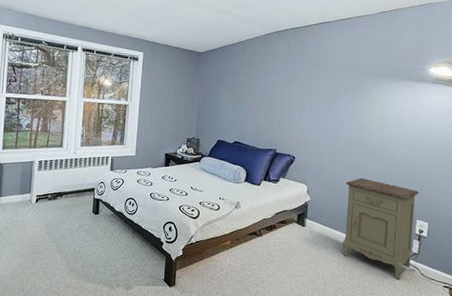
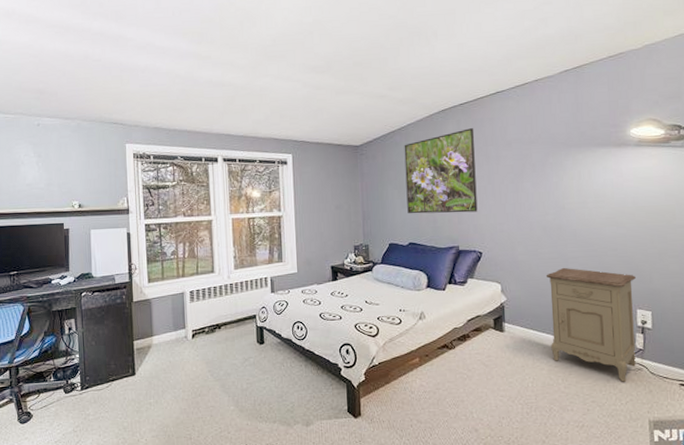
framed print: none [236,50,302,122] -> present [404,128,478,214]

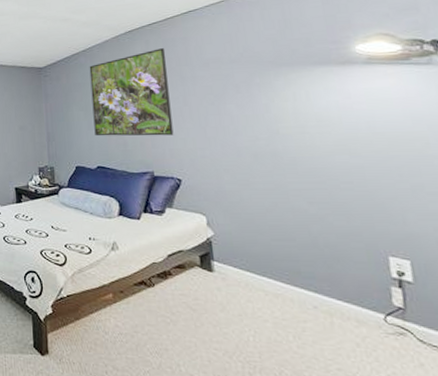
nightstand: present [545,267,636,382] -> none [261,200,396,349]

